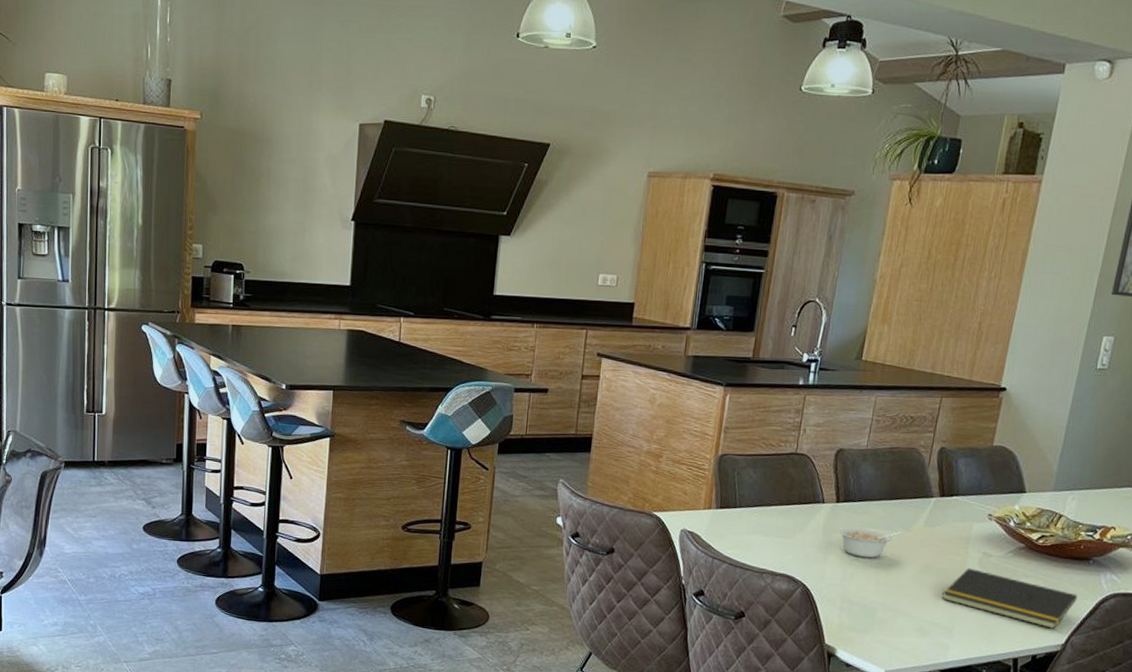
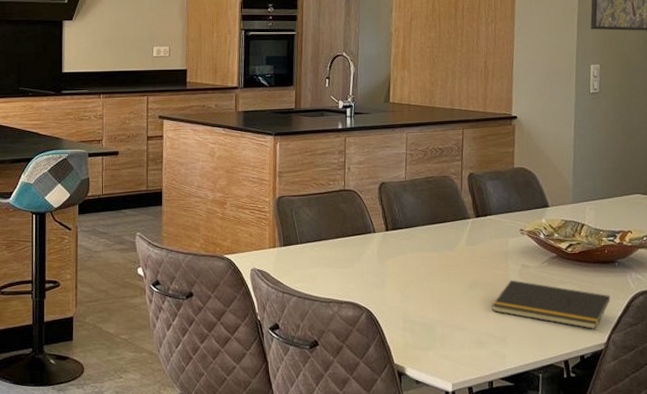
legume: present [839,527,901,558] -> none [392,252,447,279]

